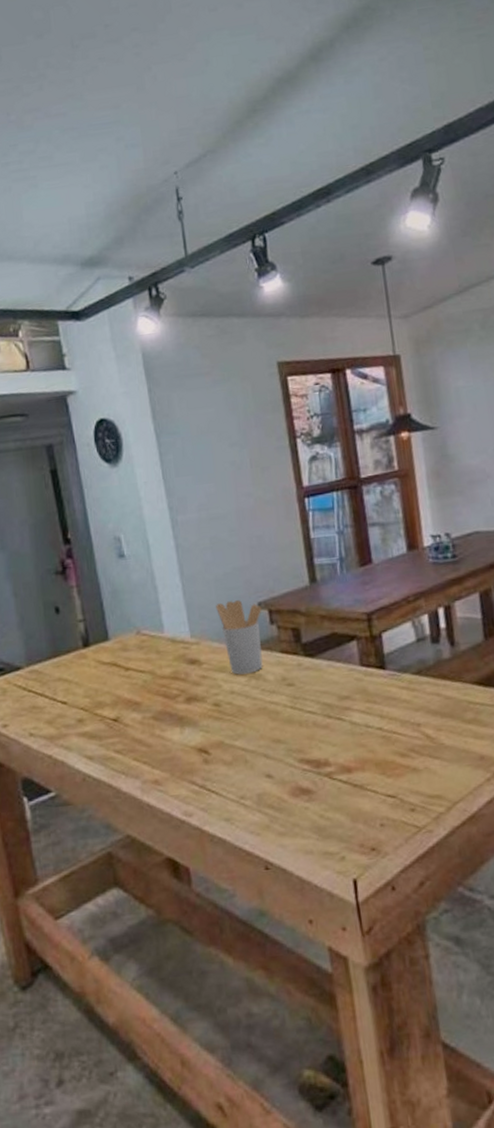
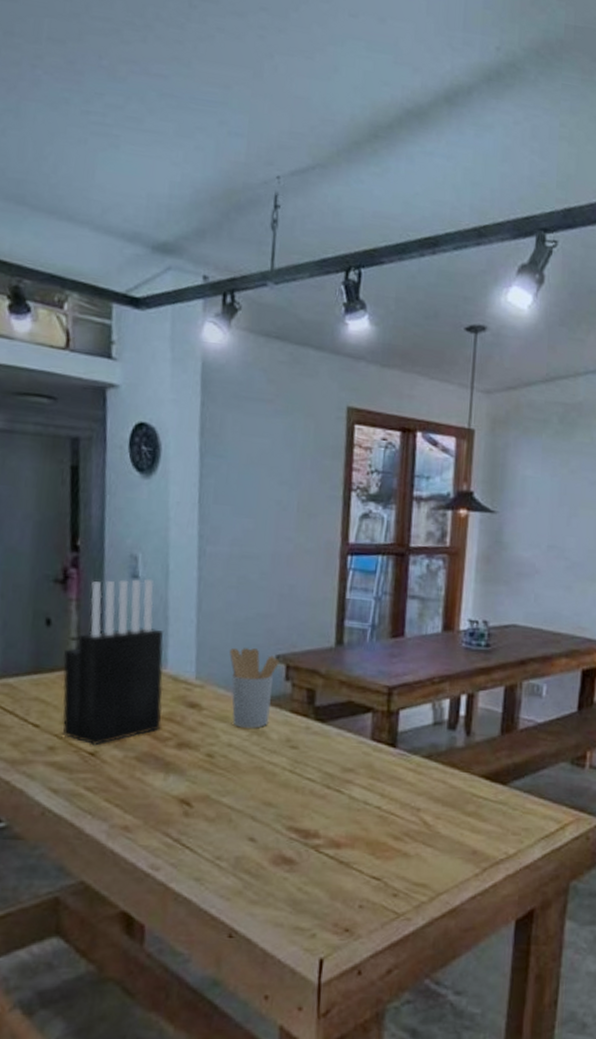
knife block: none [75,555,169,713] -> present [62,579,165,746]

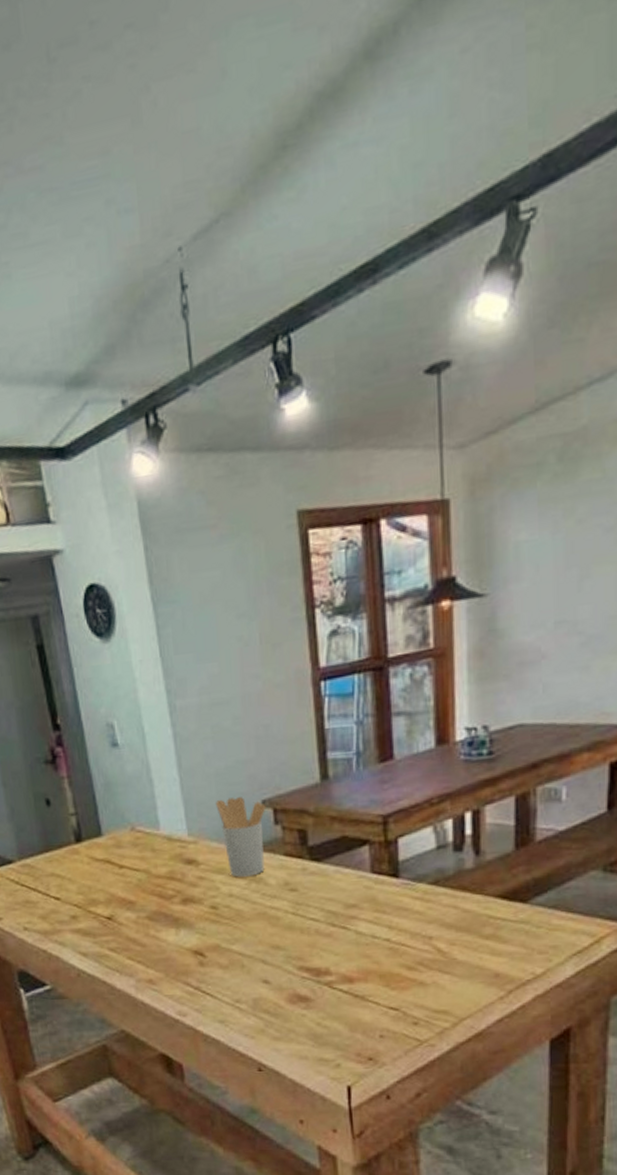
knife block: present [62,579,165,746] -> none [67,744,165,911]

